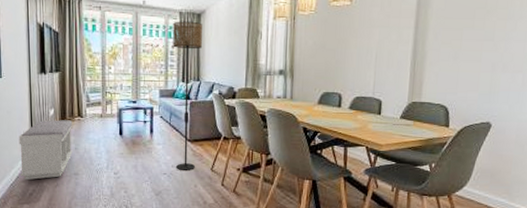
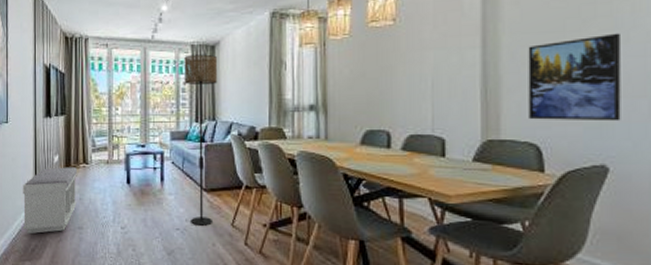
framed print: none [442,22,511,90] -> present [528,33,621,122]

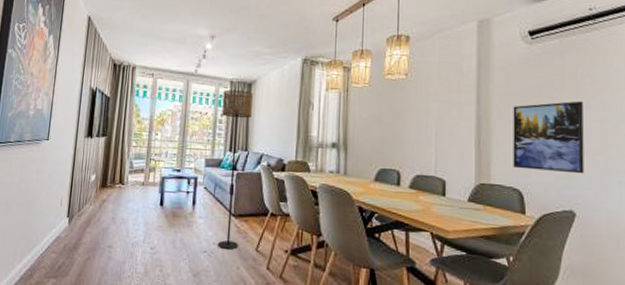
bench: present [22,167,77,234] -> none [51,186,113,251]

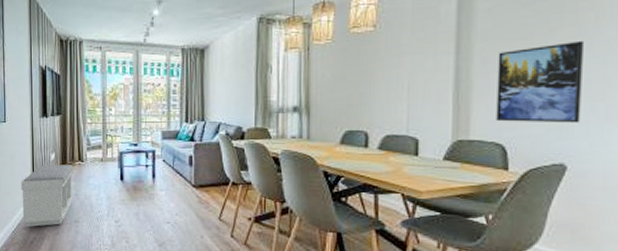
bench: none [51,186,113,251] -> present [20,164,73,228]
floor lamp: present [218,90,253,250] -> none [175,57,206,219]

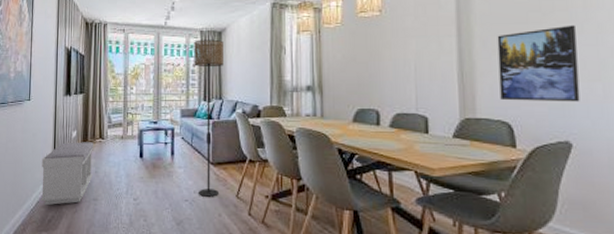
floor lamp: none [175,57,206,219] -> present [194,39,223,197]

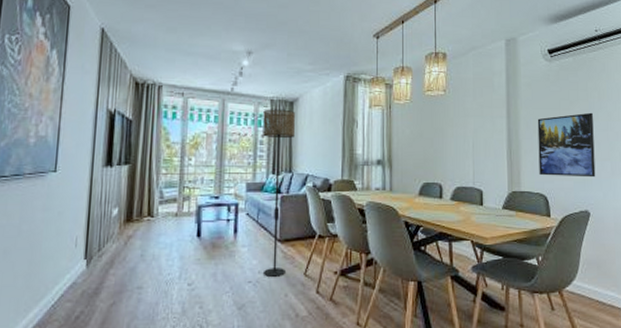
bench: present [40,142,93,206] -> none [65,221,140,299]

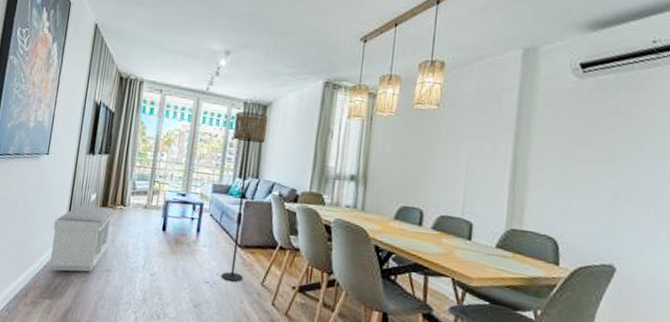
bench: none [65,221,140,299] -> present [48,205,113,272]
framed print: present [537,112,596,178] -> none [550,144,636,226]

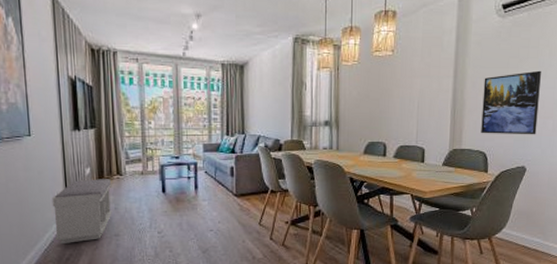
floor lamp: present [221,111,268,282] -> none [215,73,246,226]
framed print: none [550,144,636,226] -> present [481,70,541,135]

